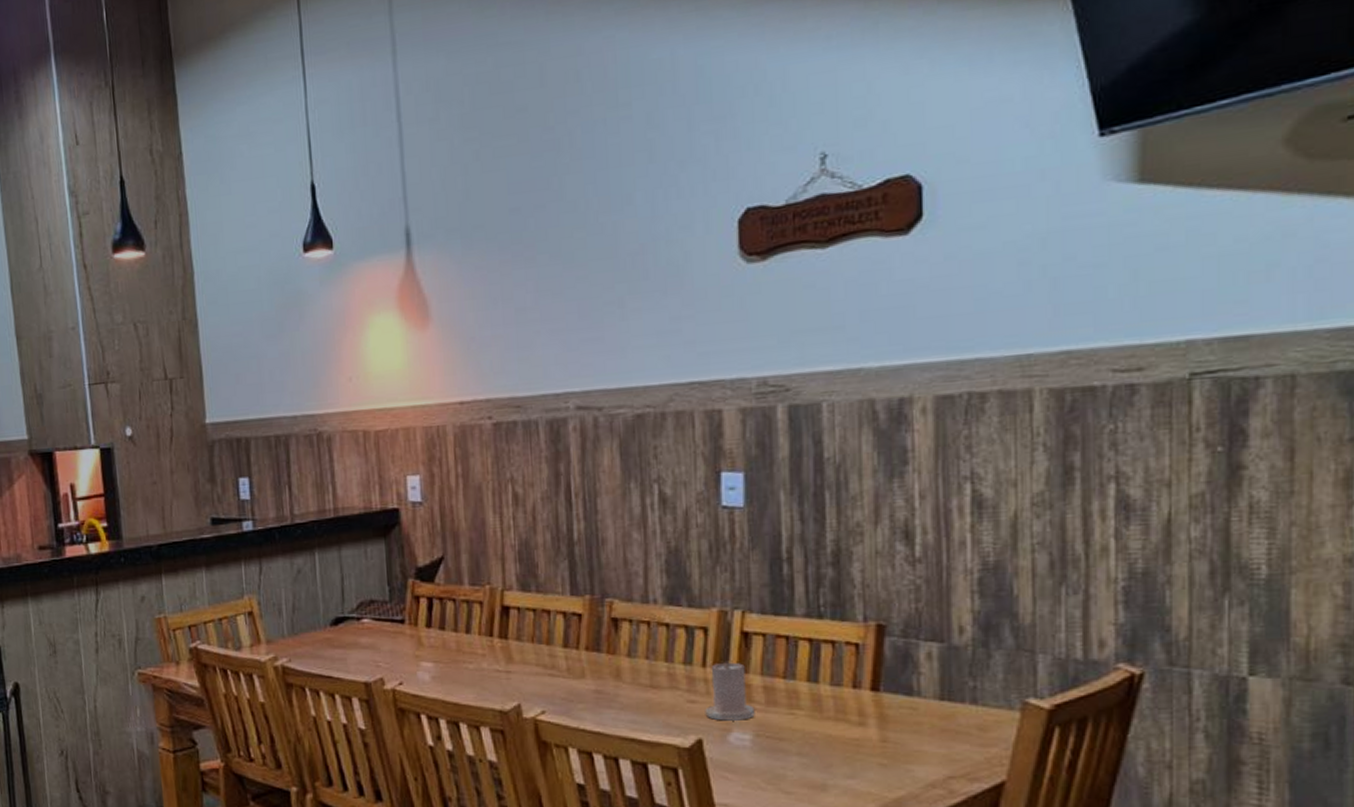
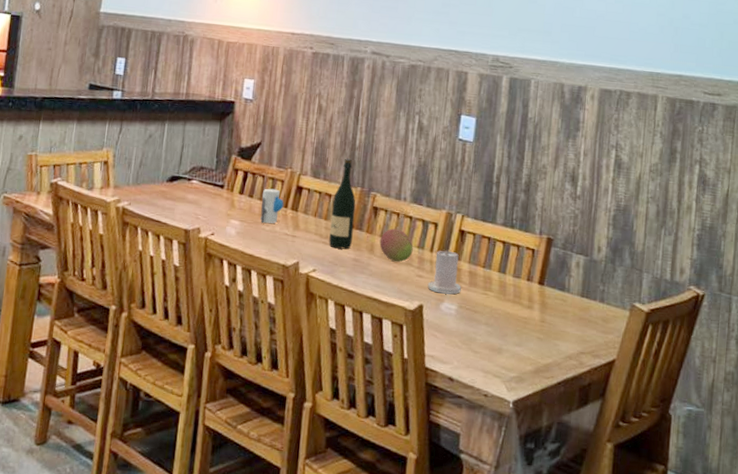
toy: none [456,614,488,661] -> present [260,188,284,224]
wine bottle: none [553,558,589,680] -> present [329,158,356,250]
fruit: none [627,643,677,687] -> present [379,228,413,262]

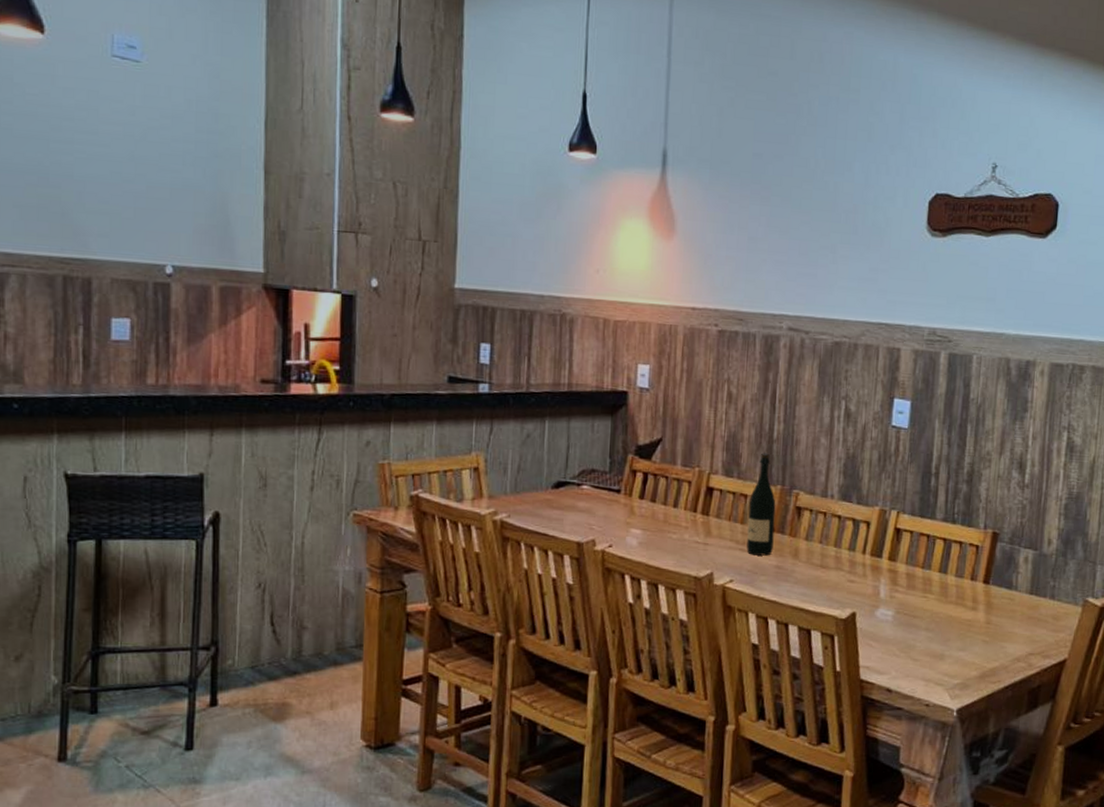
toy: present [260,188,284,224] -> none [665,491,693,531]
fruit: present [379,228,413,262] -> none [805,530,843,567]
candle: present [427,249,461,295] -> none [860,550,898,600]

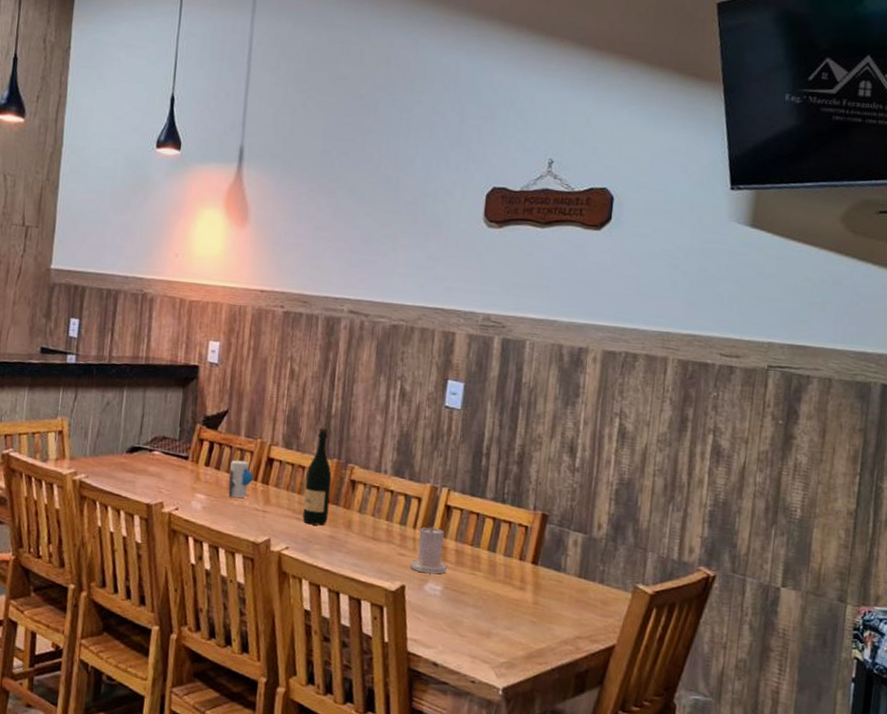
toy: none [665,491,693,531] -> present [228,460,254,498]
candle: none [860,550,898,600] -> present [410,526,447,575]

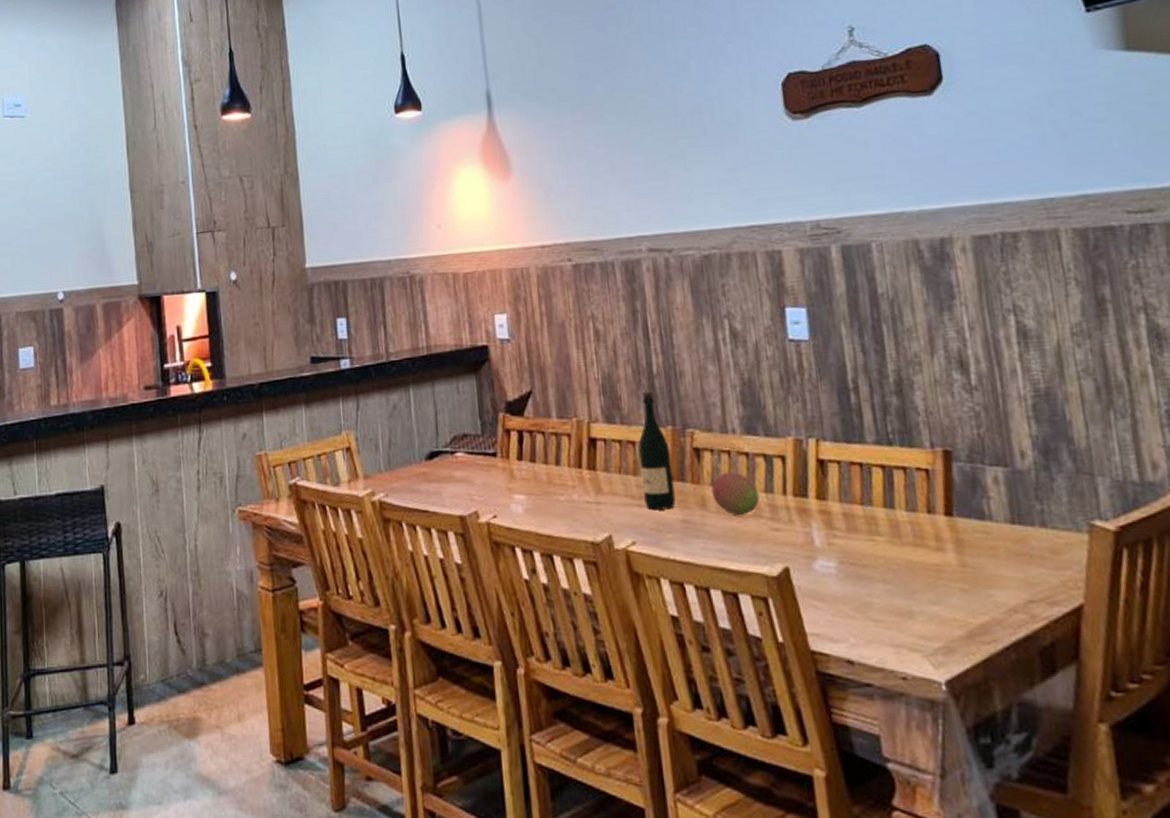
toy: present [228,460,254,498] -> none [546,446,577,493]
fruit: none [358,503,395,540] -> present [711,472,760,516]
candle: present [410,526,447,575] -> none [789,488,837,549]

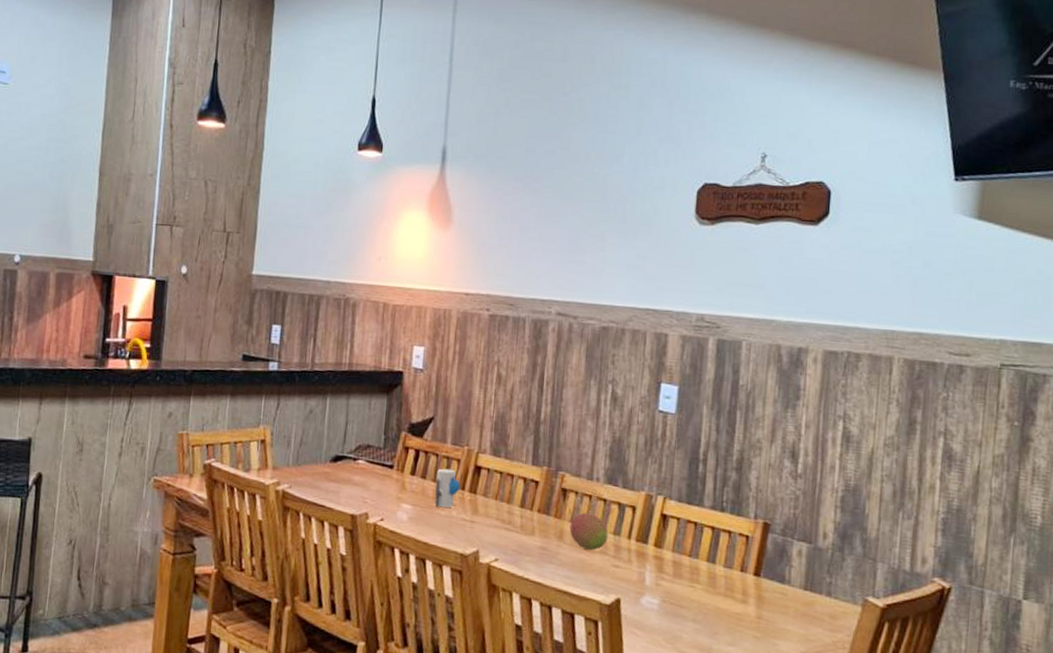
toy: none [546,446,577,493] -> present [434,468,461,508]
wine bottle: present [638,391,676,511] -> none [512,434,542,536]

